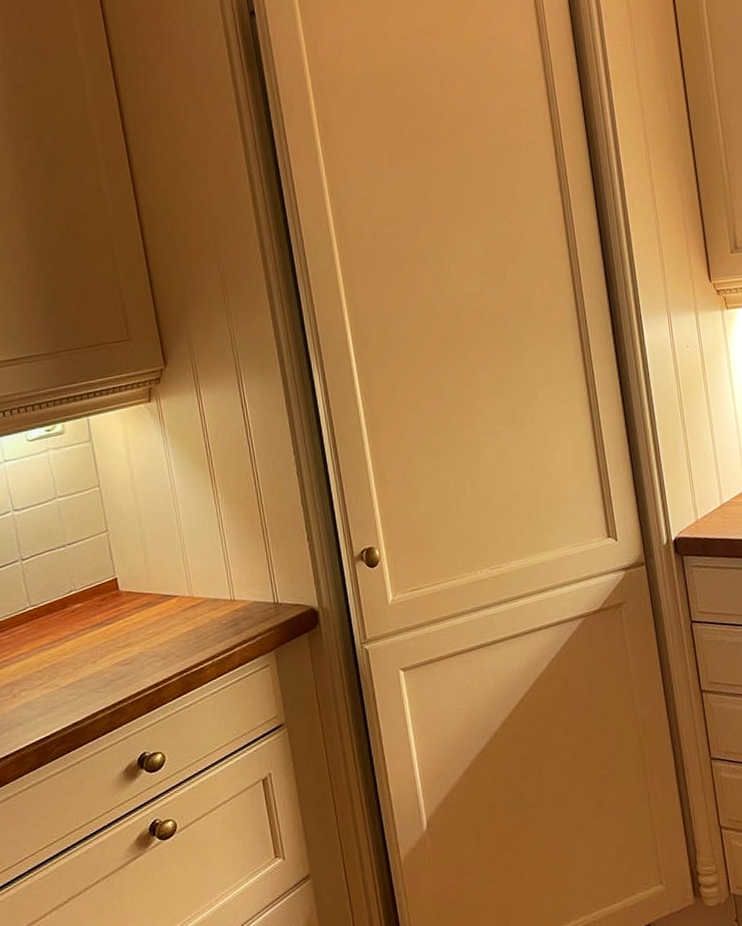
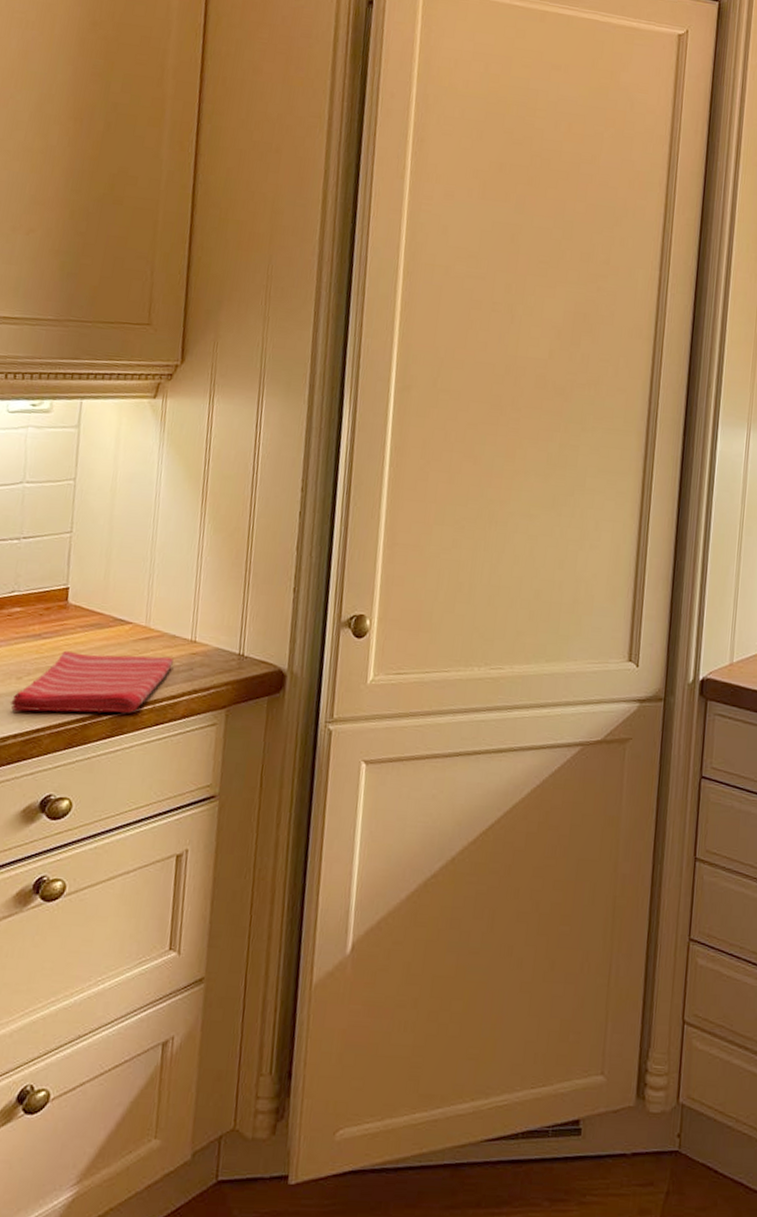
dish towel: none [91,617,220,690] -> present [10,650,174,713]

